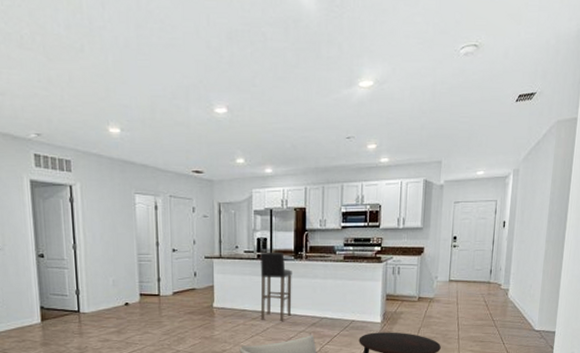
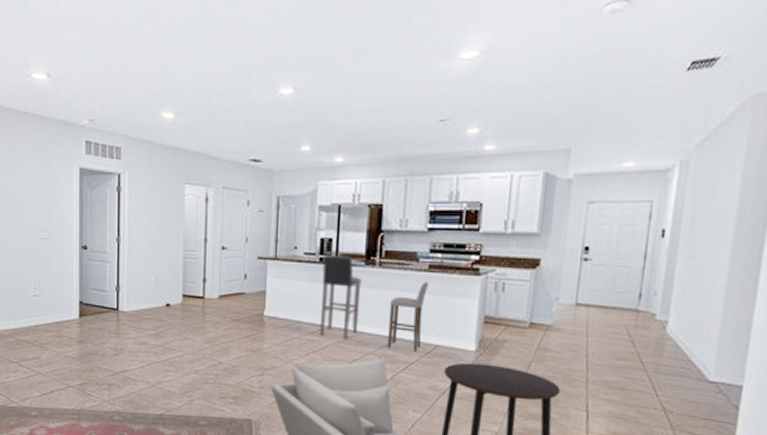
bar stool: none [315,270,345,327] -> present [387,282,430,352]

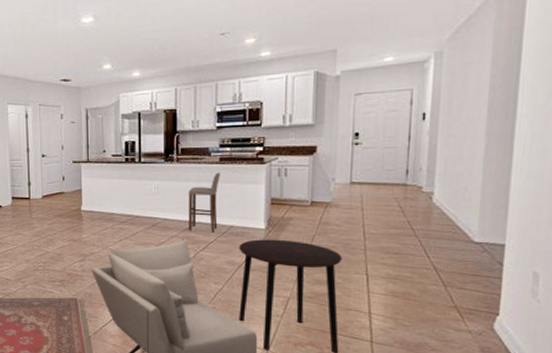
bar stool: present [319,256,362,339] -> none [128,156,163,225]

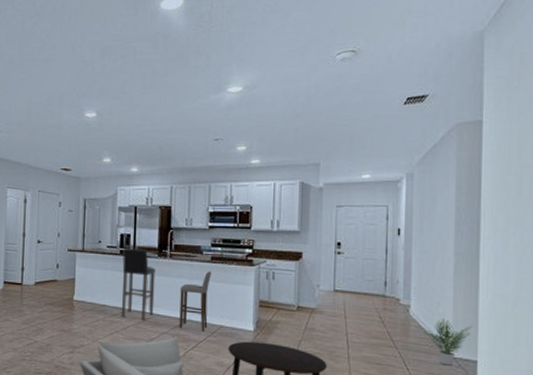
bar stool: none [128,156,163,225] -> present [121,249,156,320]
potted plant: none [442,204,502,251] -> present [418,319,472,366]

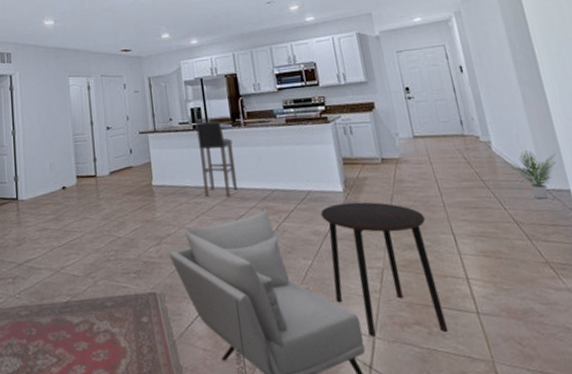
bar stool: present [179,271,212,332] -> none [260,134,296,200]

